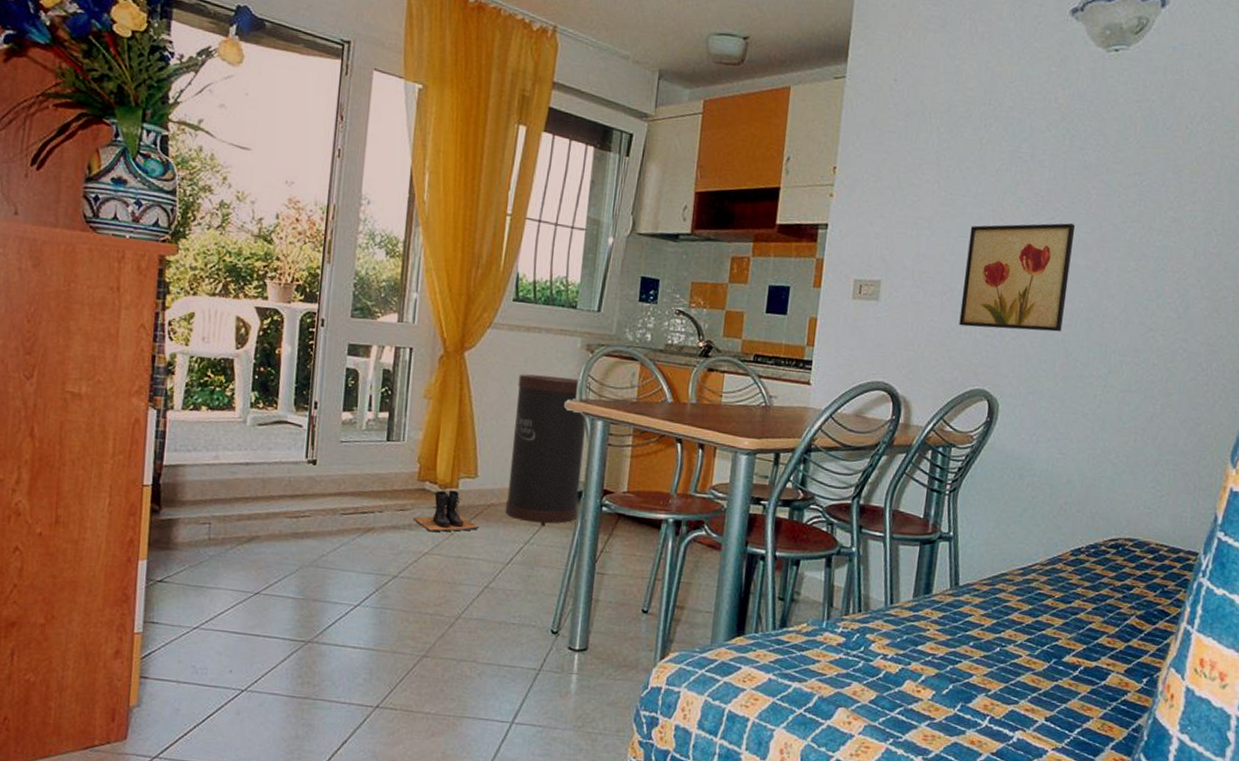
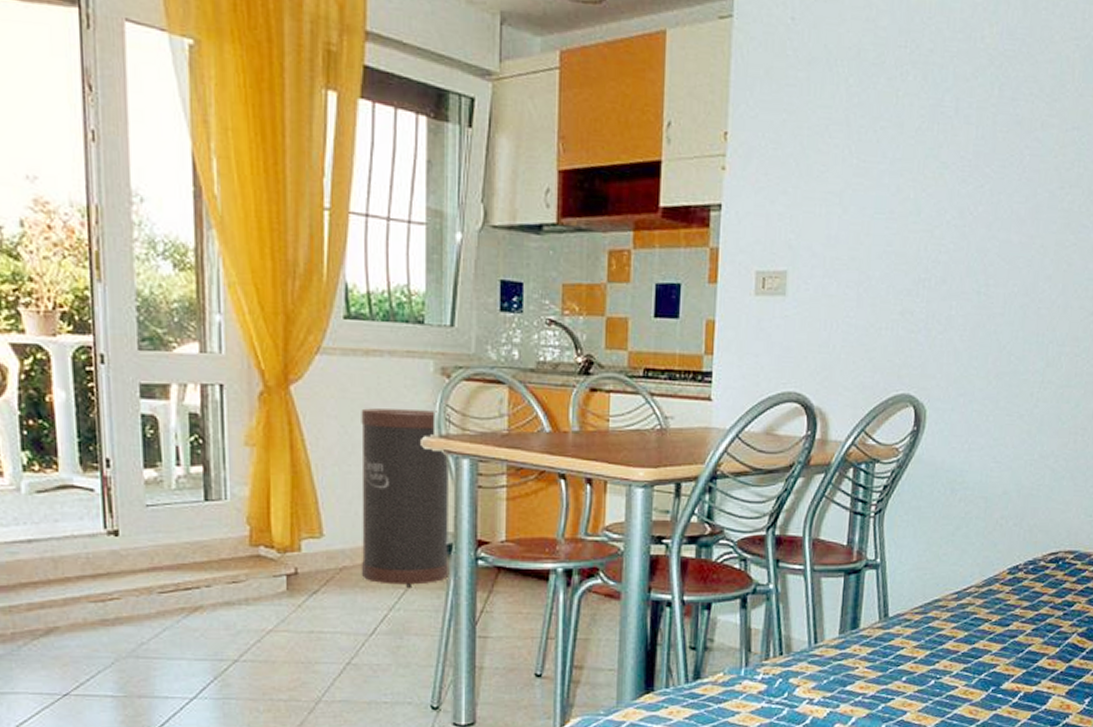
boots: present [413,490,479,532] -> none [249,554,331,605]
wall art: present [959,223,1076,332] -> none [878,192,1007,322]

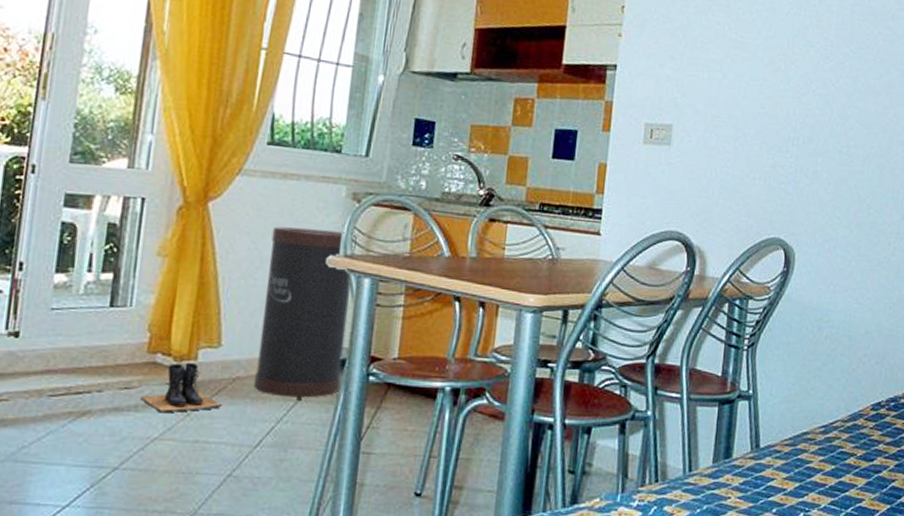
boots: none [249,554,331,605] -> present [140,362,222,413]

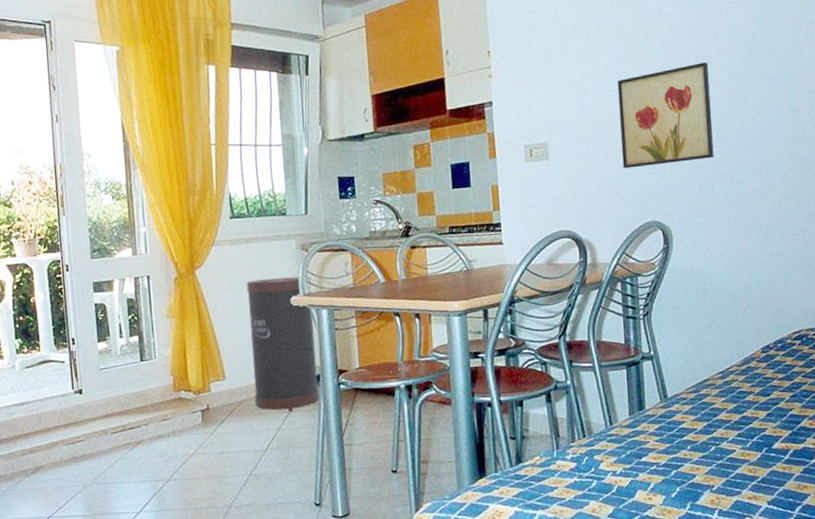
boots: present [140,362,222,413] -> none [175,394,235,435]
wall art: none [753,68,864,178] -> present [617,62,714,169]

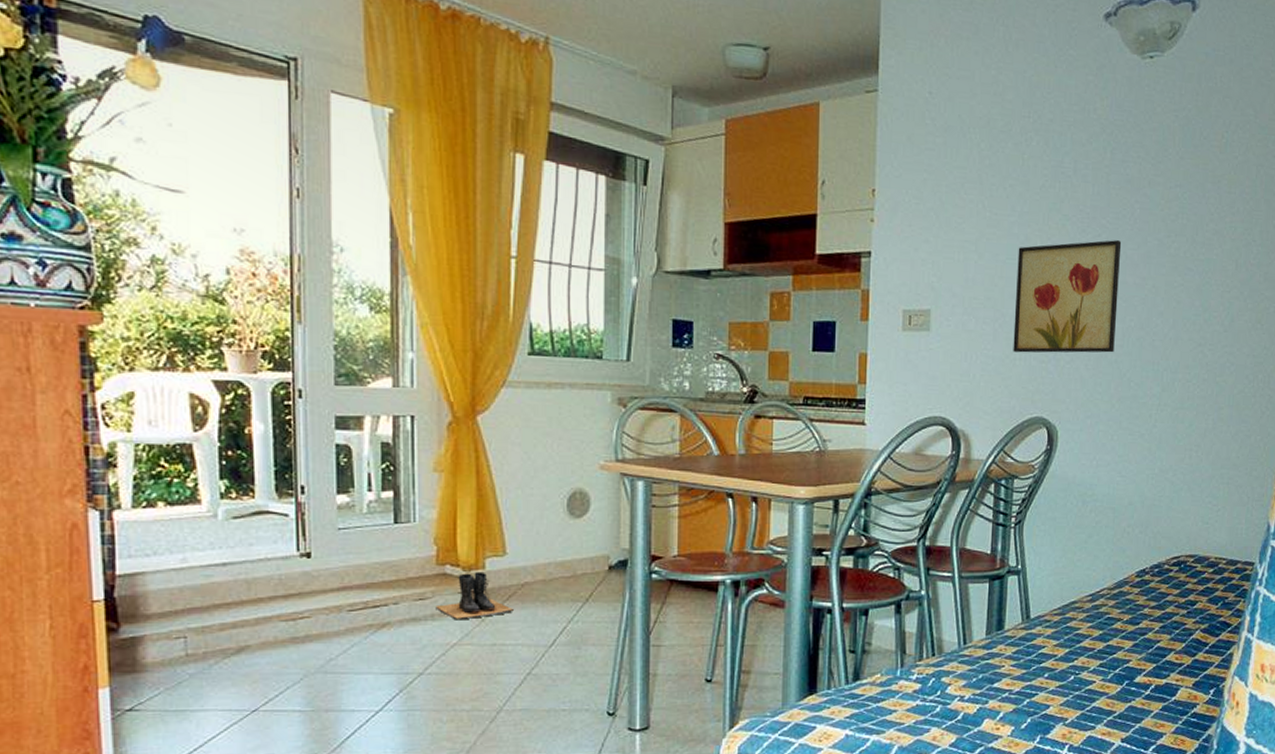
boots: none [175,394,235,435] -> present [435,571,513,620]
trash can: present [246,276,319,412] -> none [541,436,626,601]

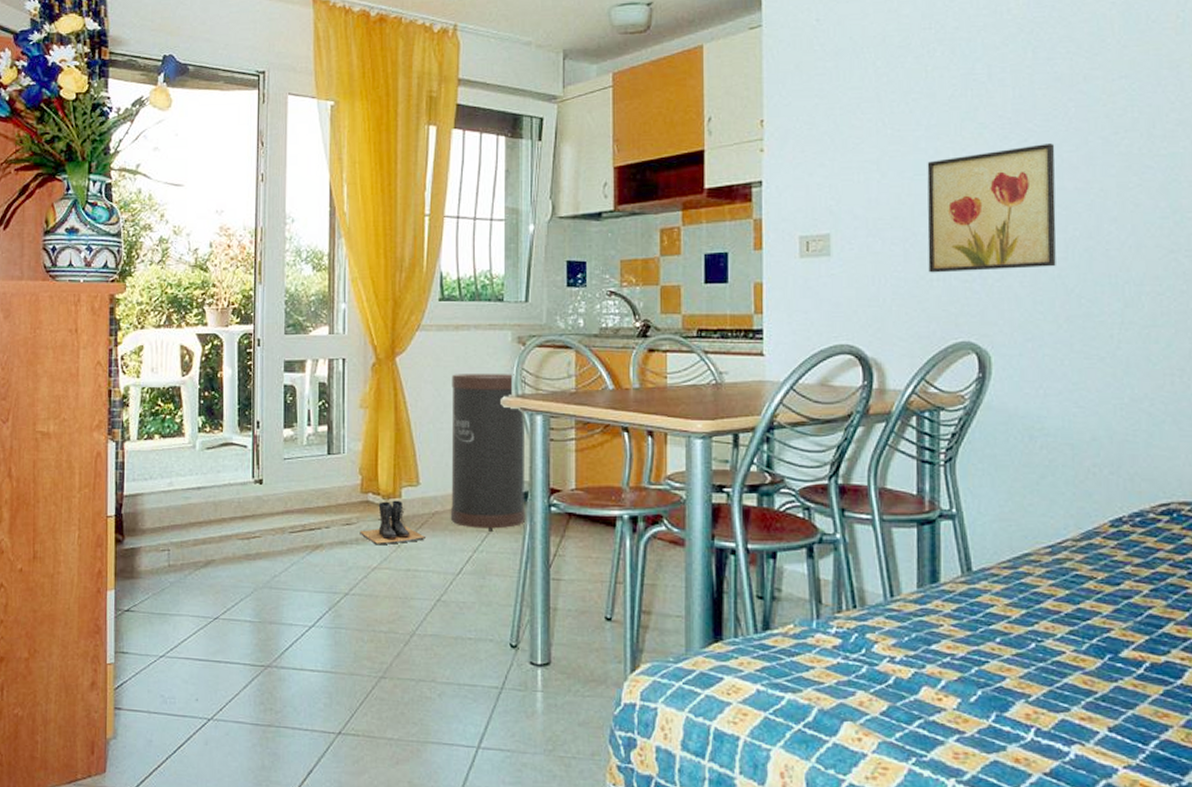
trash can: none [541,436,626,601] -> present [450,374,526,532]

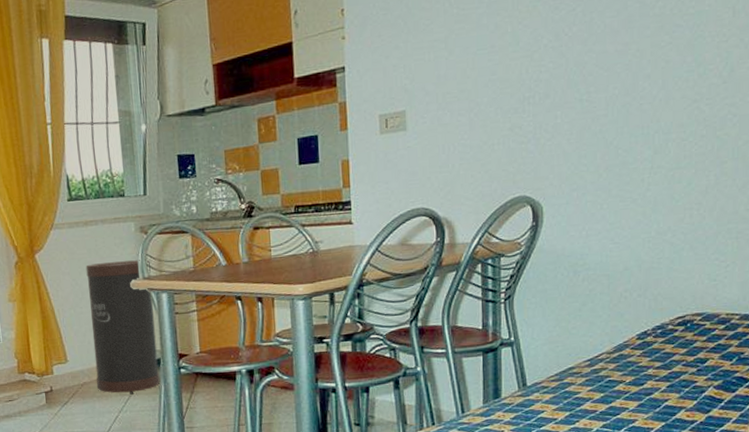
boots: present [359,500,425,545] -> none [21,376,77,415]
wall art: present [927,144,1056,273] -> none [488,11,599,138]

